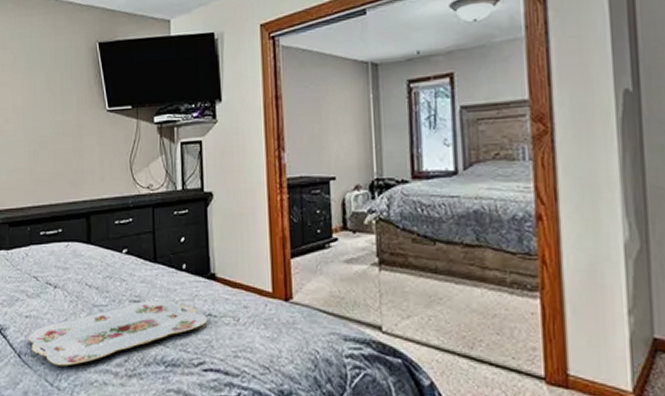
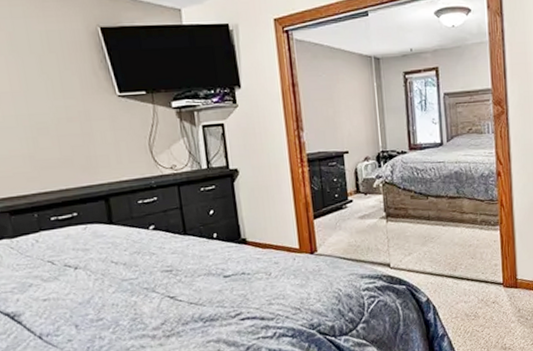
serving tray: present [28,300,208,366] -> none [48,266,242,340]

